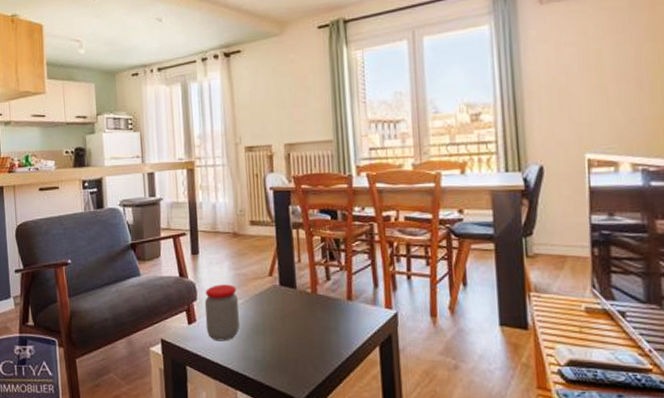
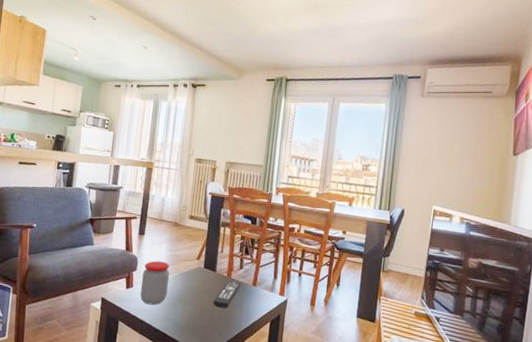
remote control: none [299,297,332,334] -> present [213,280,241,308]

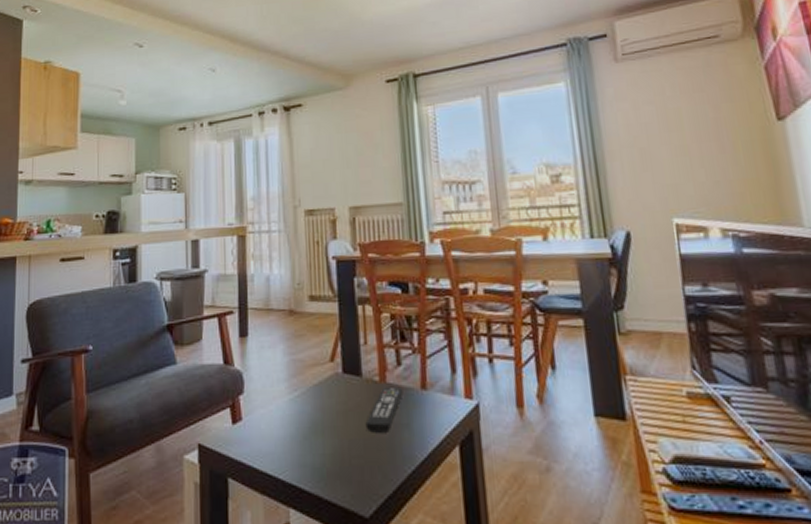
jar: present [140,260,170,305] -> none [252,372,295,445]

